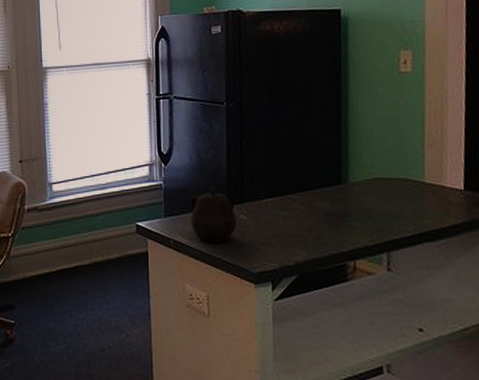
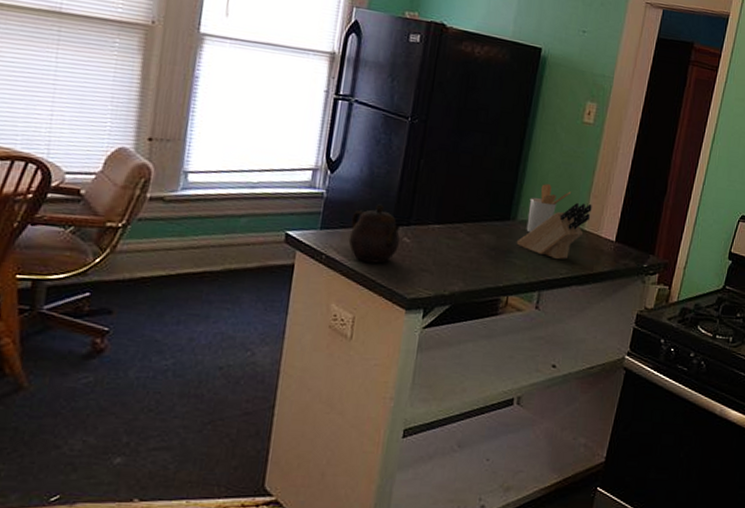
knife block: none [352,154,430,218] -> present [516,202,592,260]
utensil holder: none [358,142,403,194] -> present [526,184,572,233]

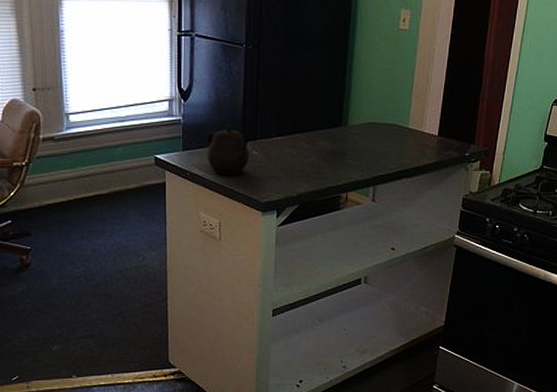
knife block: present [516,202,592,260] -> none [349,103,414,157]
utensil holder: present [526,184,572,233] -> none [357,90,395,136]

